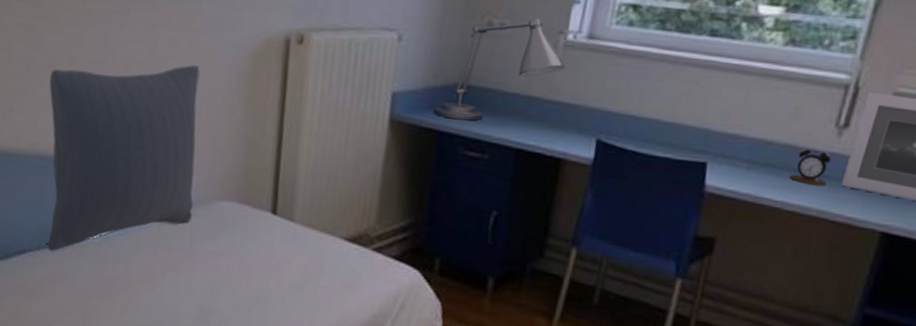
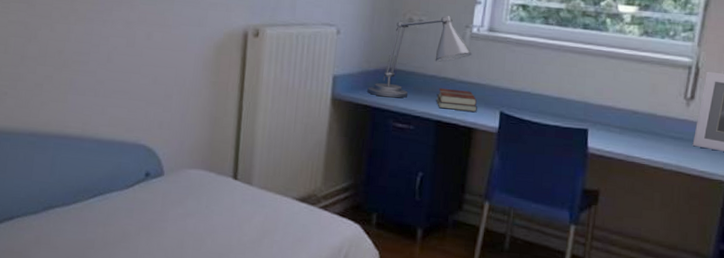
pillow: present [47,65,200,251] -> none [34,55,172,217]
books: none [517,108,569,139] -> present [436,87,477,112]
alarm clock: present [790,146,831,186] -> none [653,115,683,146]

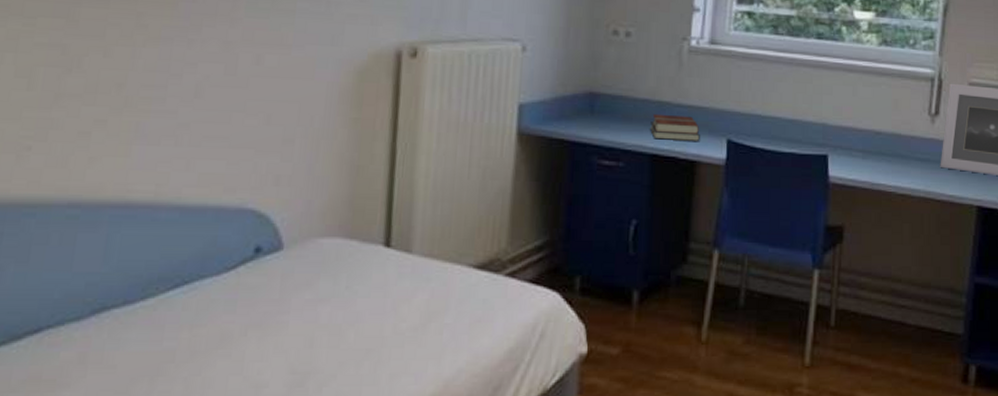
desk lamp: present [367,15,472,99] -> none [564,25,692,129]

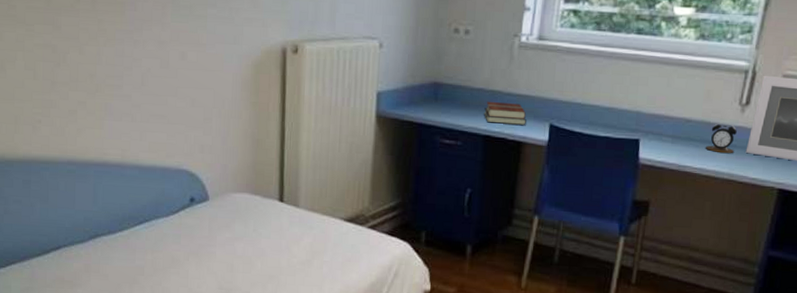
alarm clock: none [899,134,929,169] -> present [706,122,737,154]

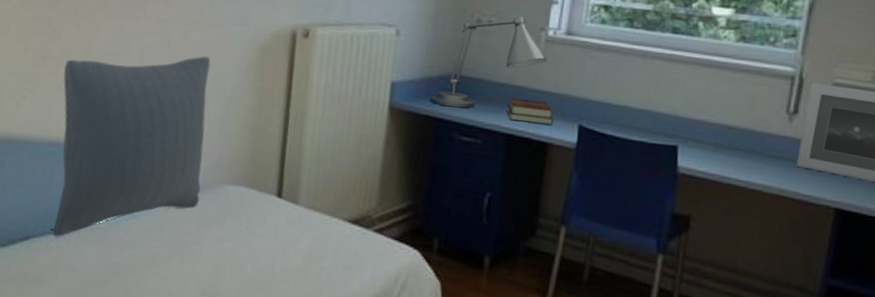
pillow: none [73,75,209,246] -> present [52,56,211,237]
desk lamp: none [413,24,521,114] -> present [429,16,548,109]
alarm clock: present [706,122,737,154] -> none [752,131,785,166]

